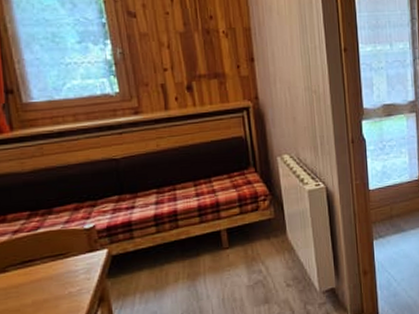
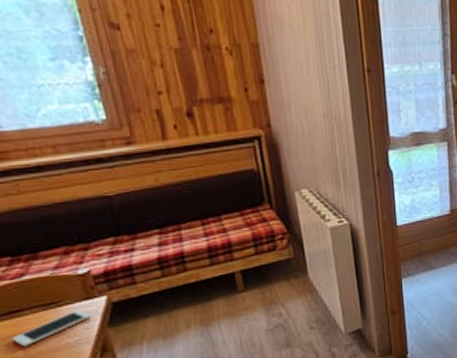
cell phone: none [23,261,93,295] -> present [11,310,91,347]

